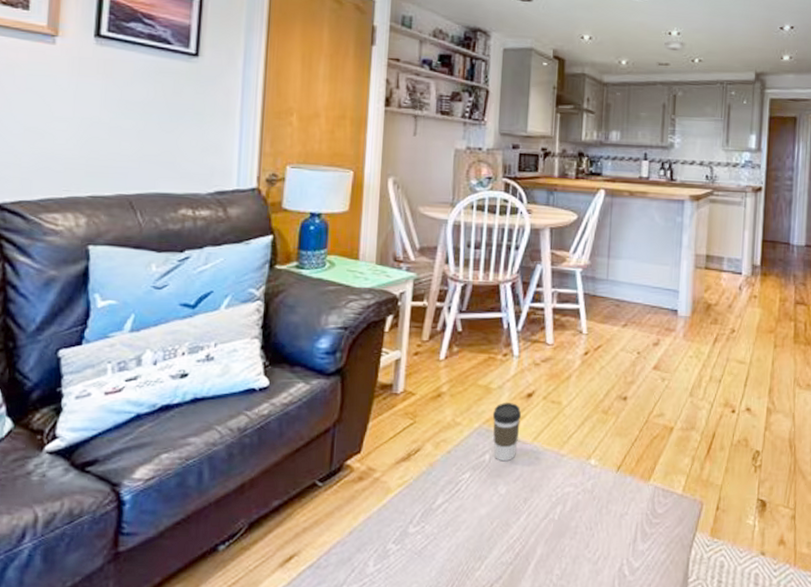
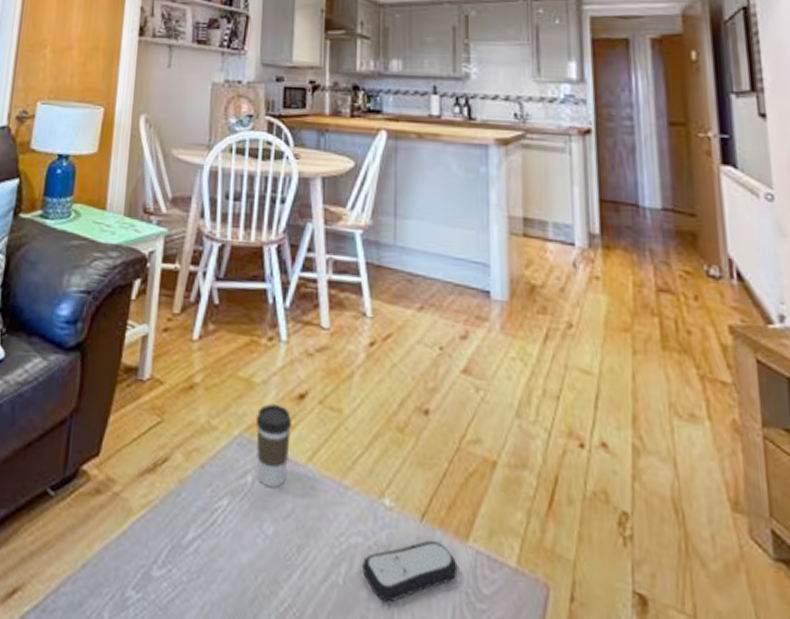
remote control: none [573,484,641,527] -> present [362,541,458,603]

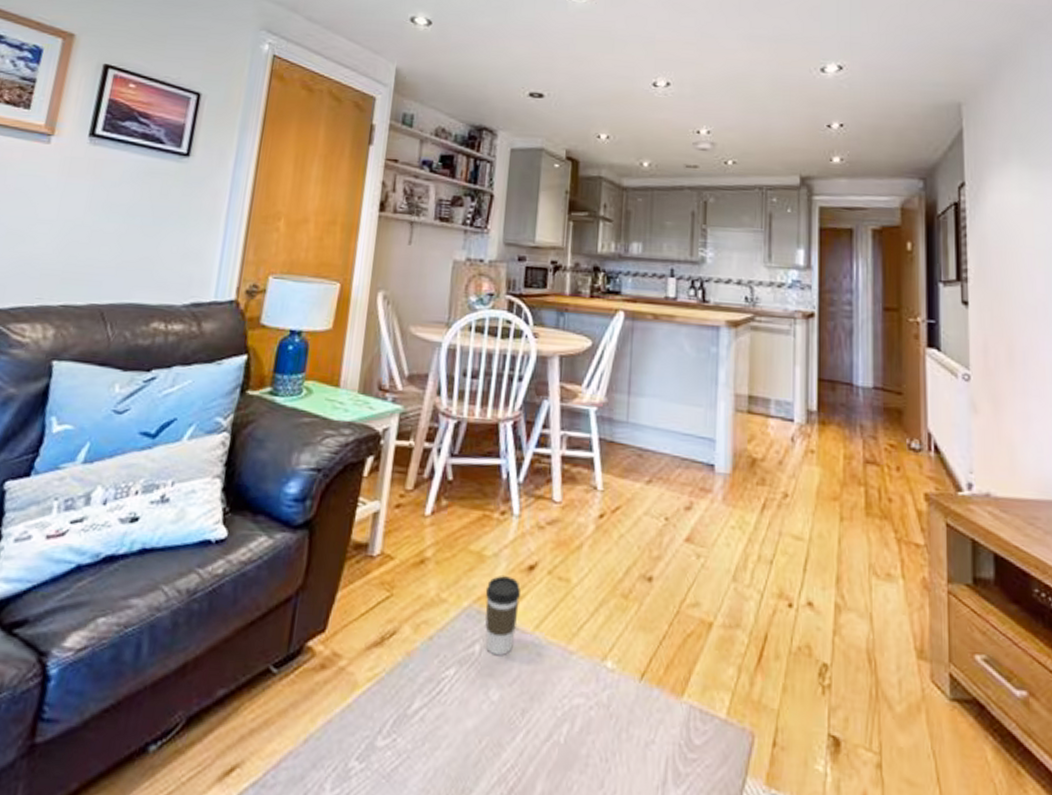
remote control: present [362,541,458,603] -> none [583,699,672,758]

